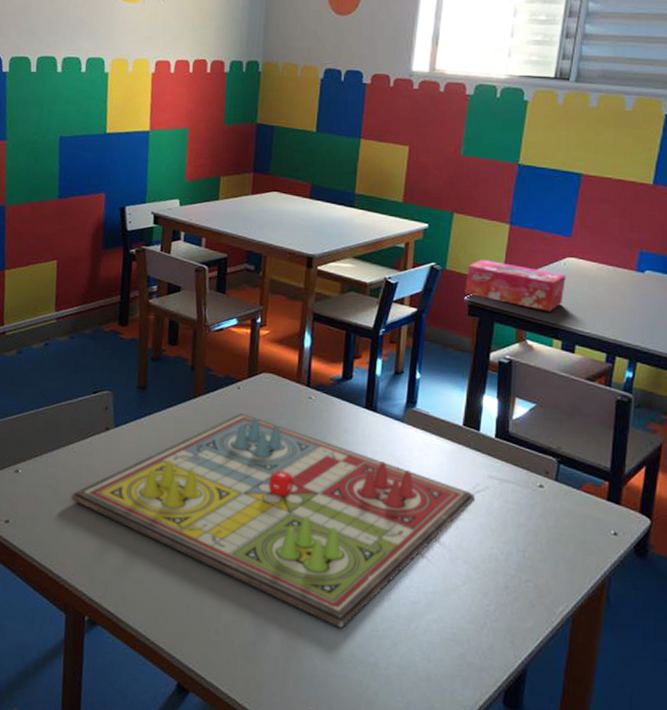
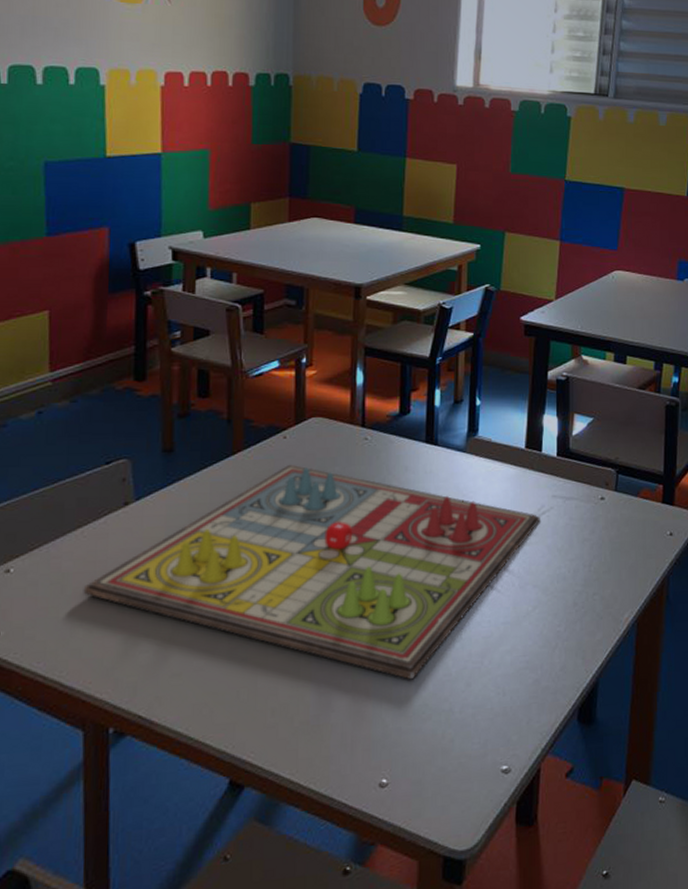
tissue box: present [464,259,566,312] -> none [520,277,615,325]

